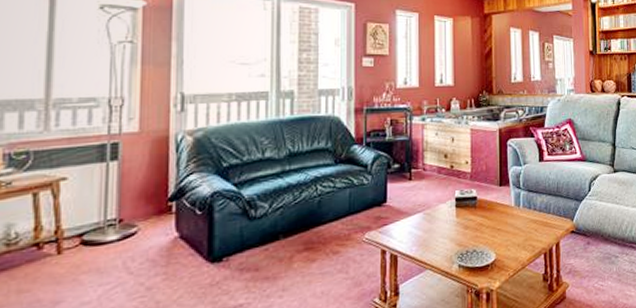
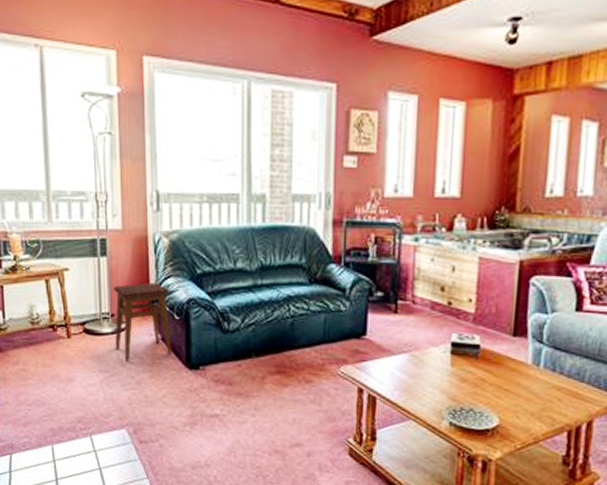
stool: none [121,180,192,268] -> present [113,282,172,362]

